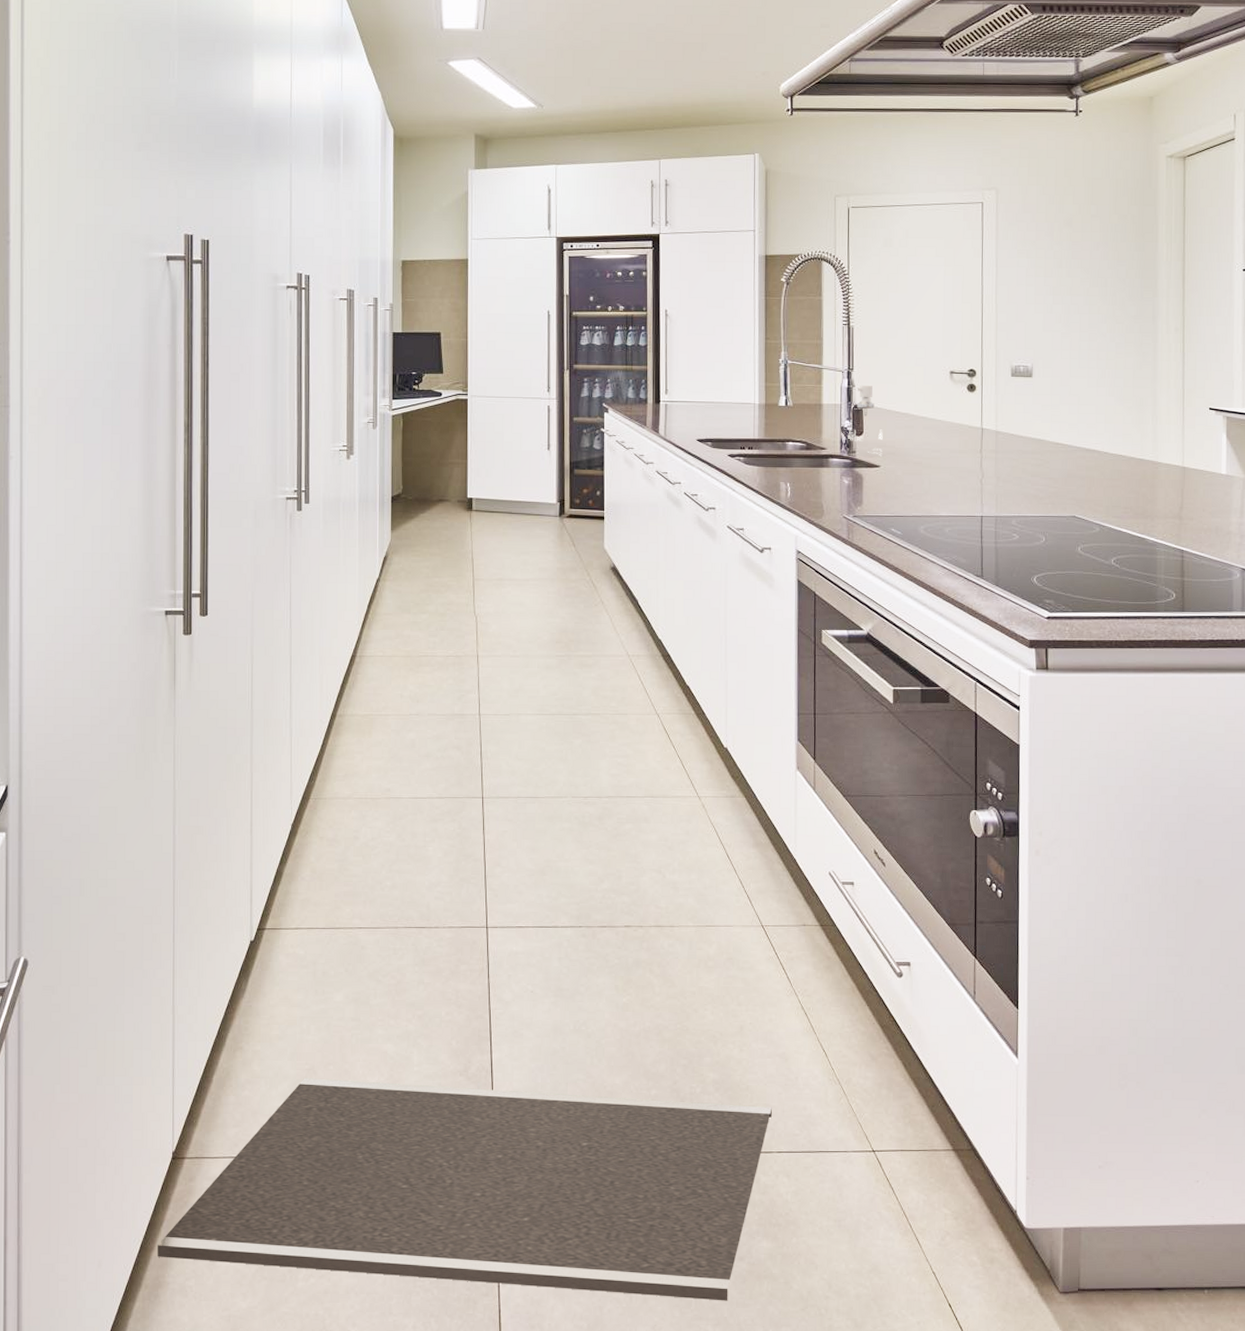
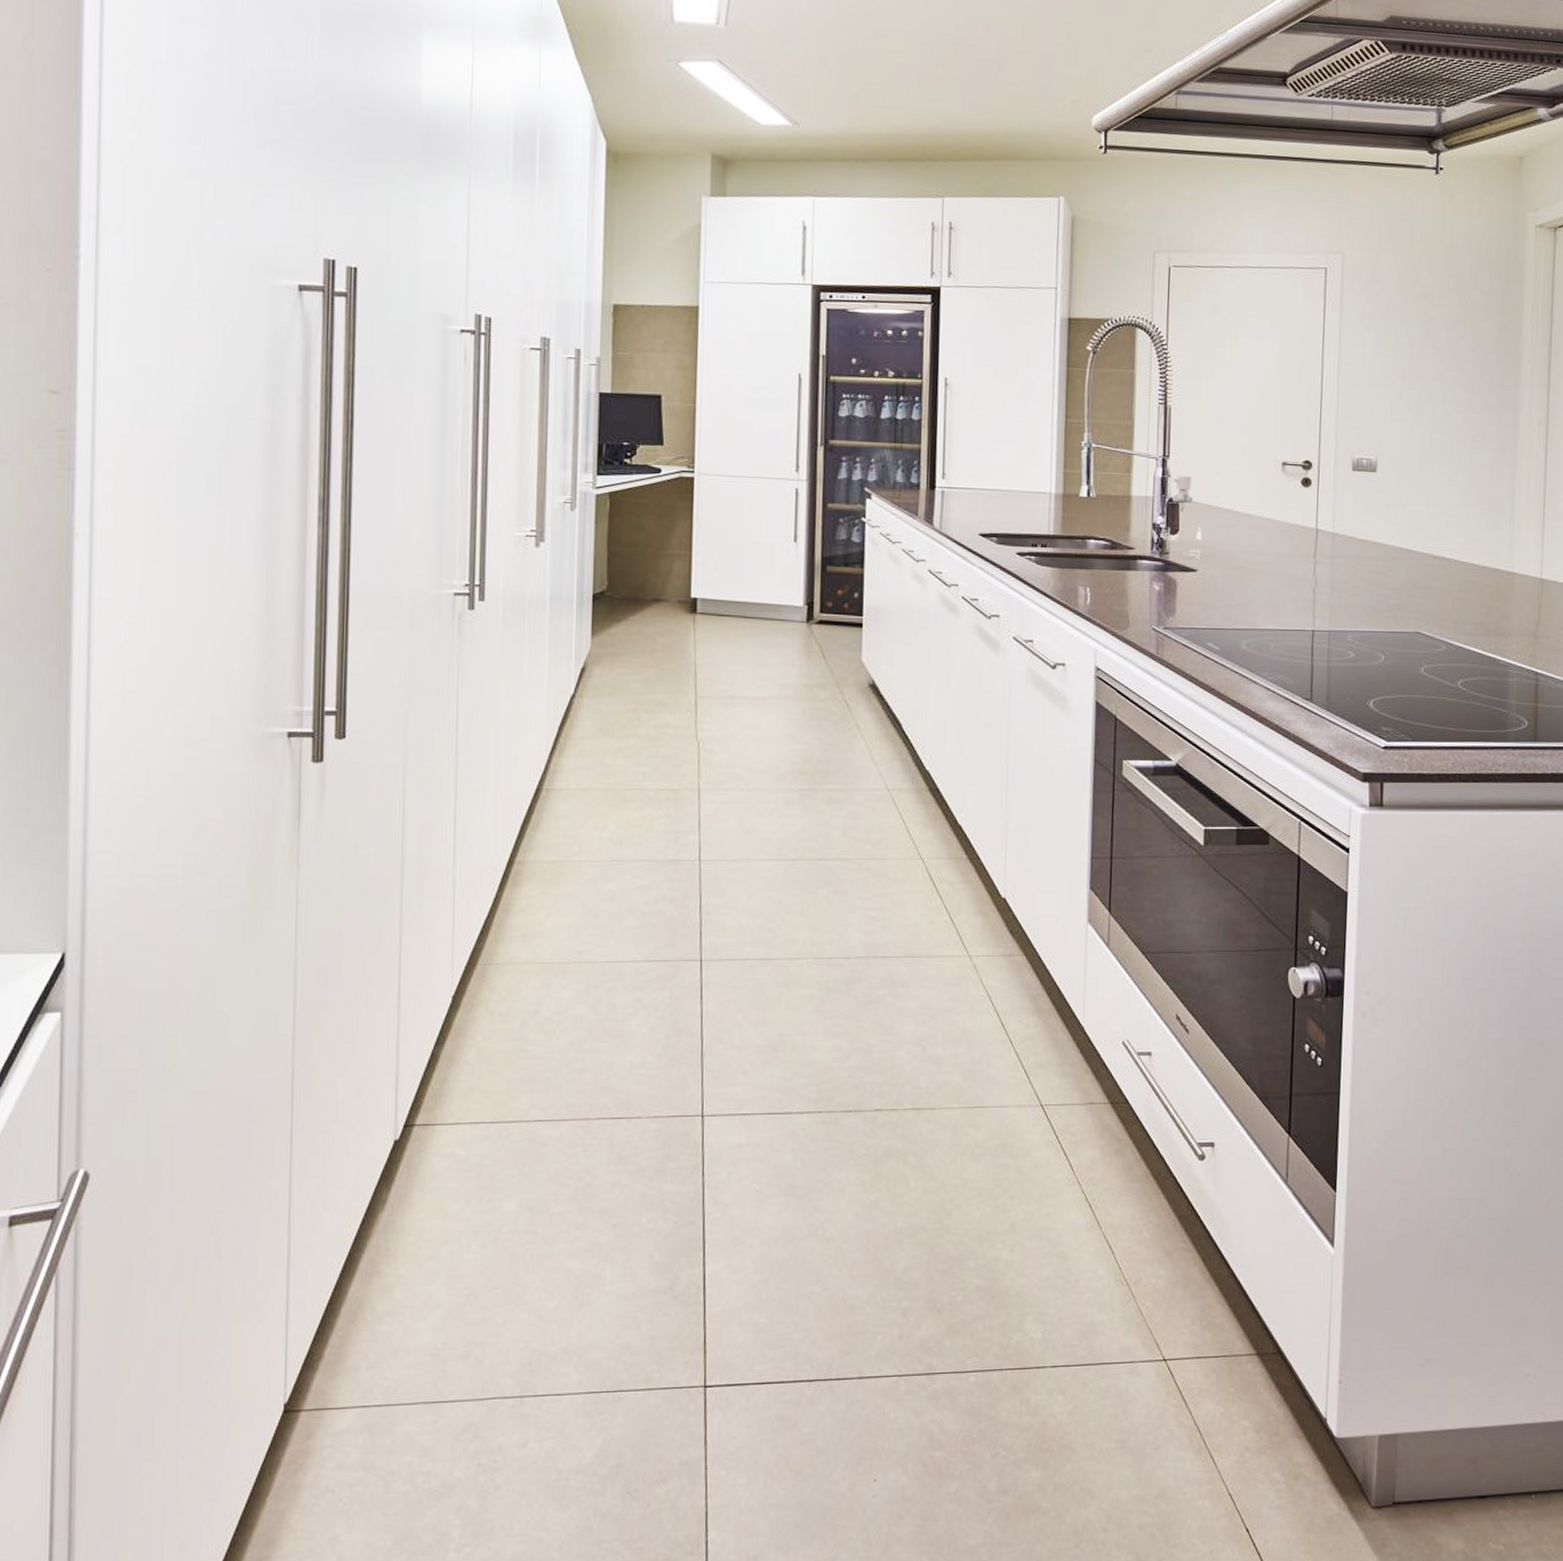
door mat: present [158,1078,772,1301] -> none [261,1305,1047,1543]

